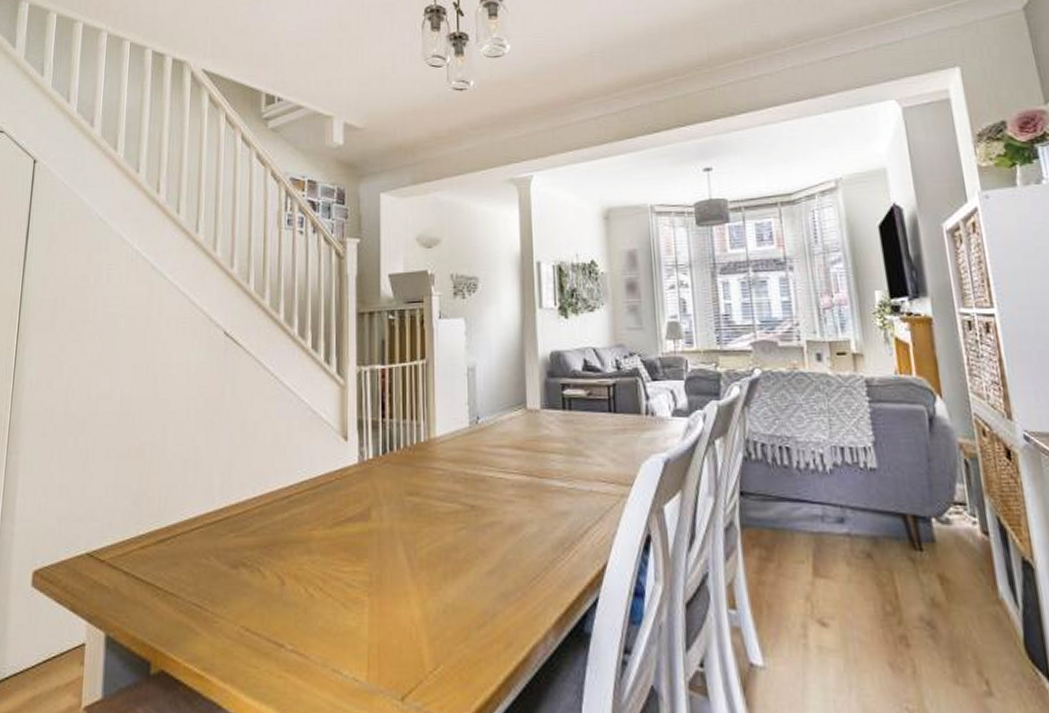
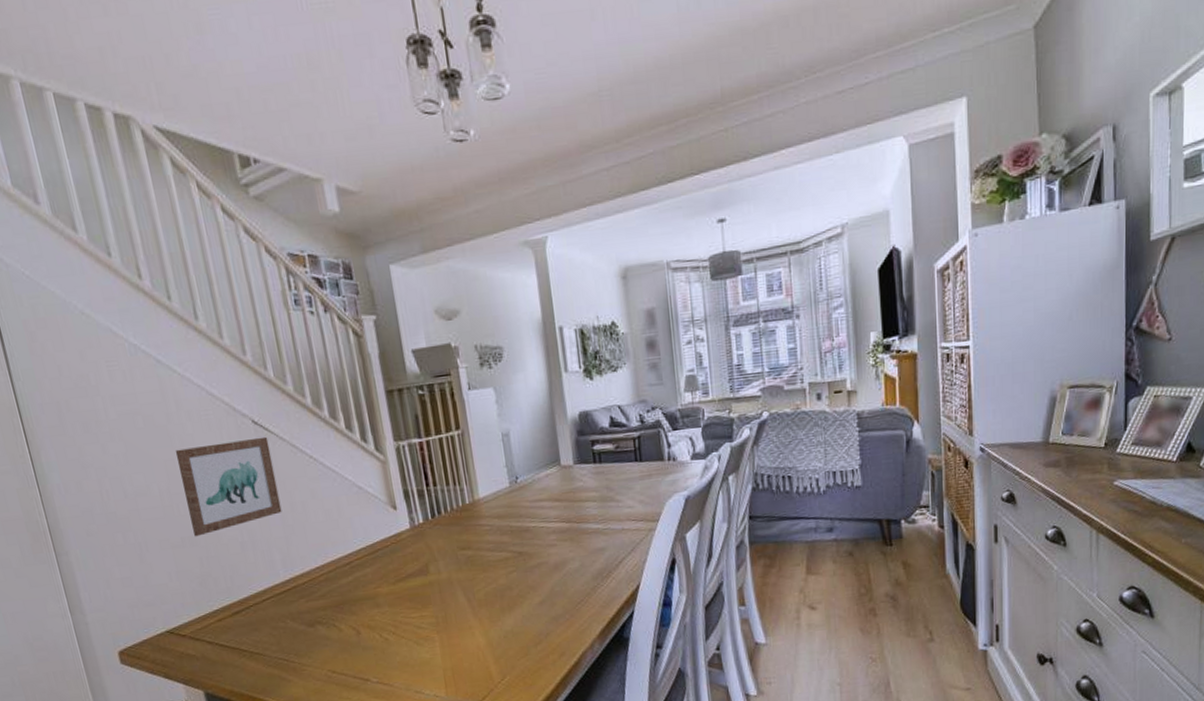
wall art: none [142,349,235,449] -> present [175,436,282,537]

